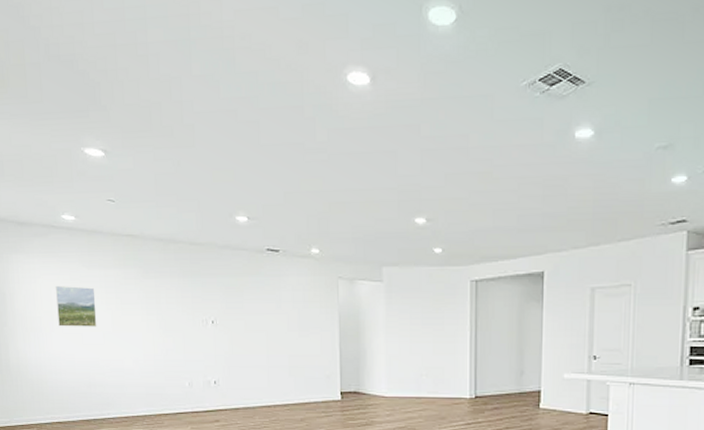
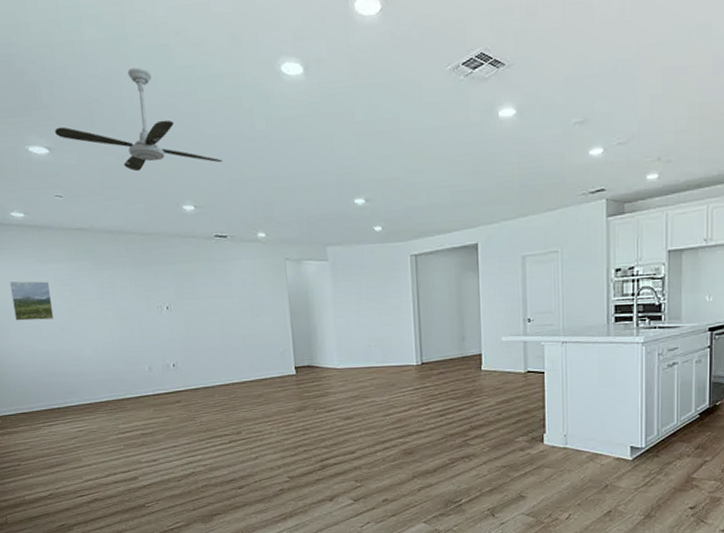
ceiling fan: none [112,71,280,179] -> present [55,67,223,172]

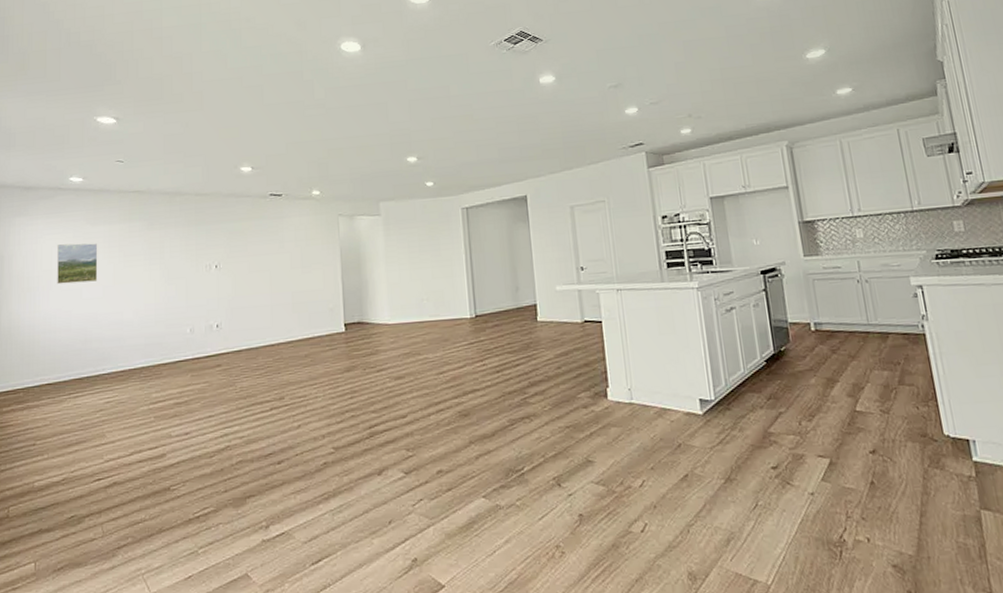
ceiling fan: present [55,67,223,172] -> none [125,48,282,138]

